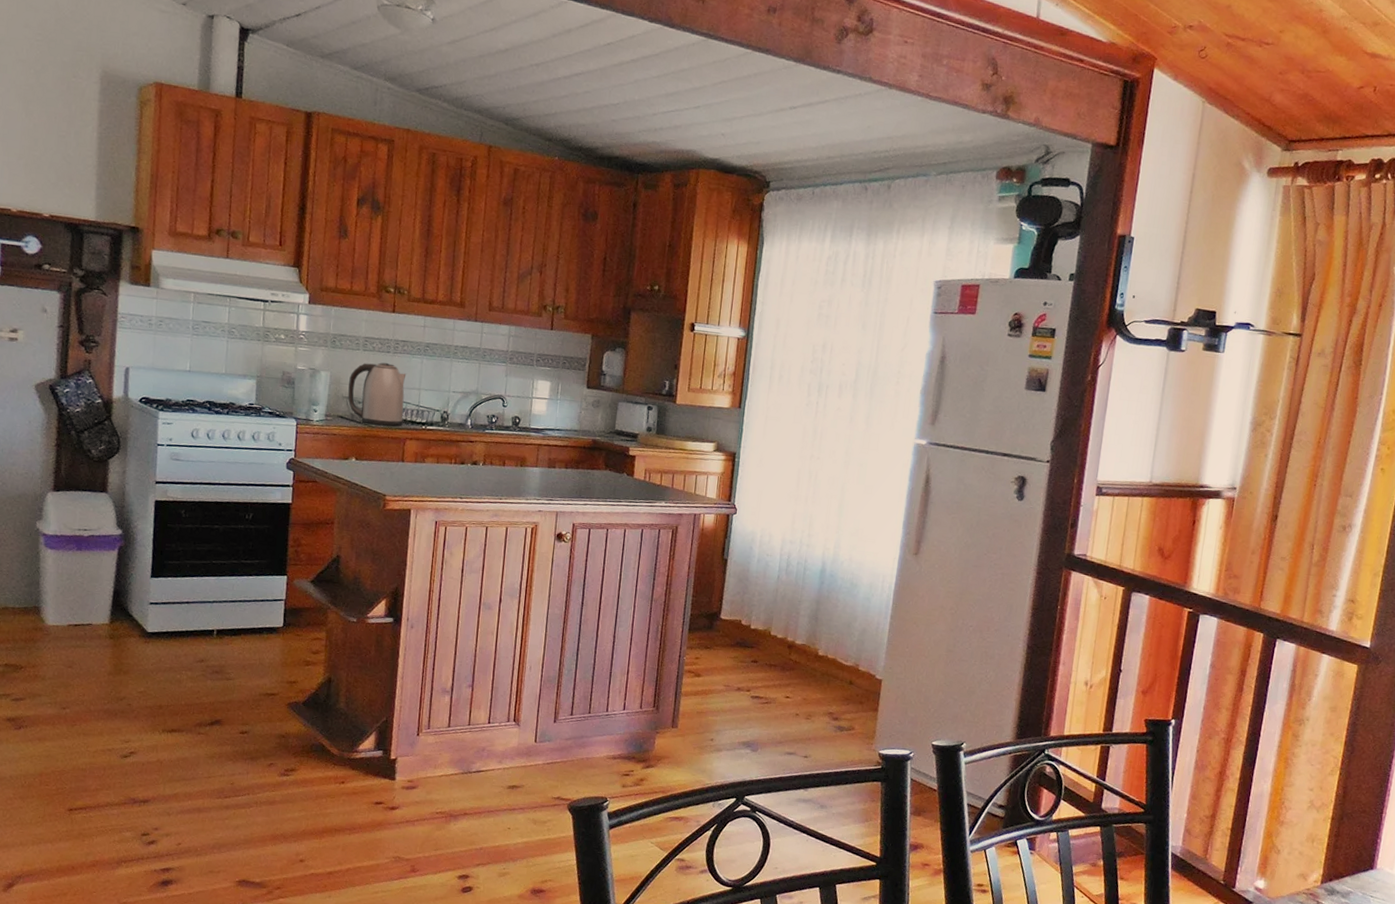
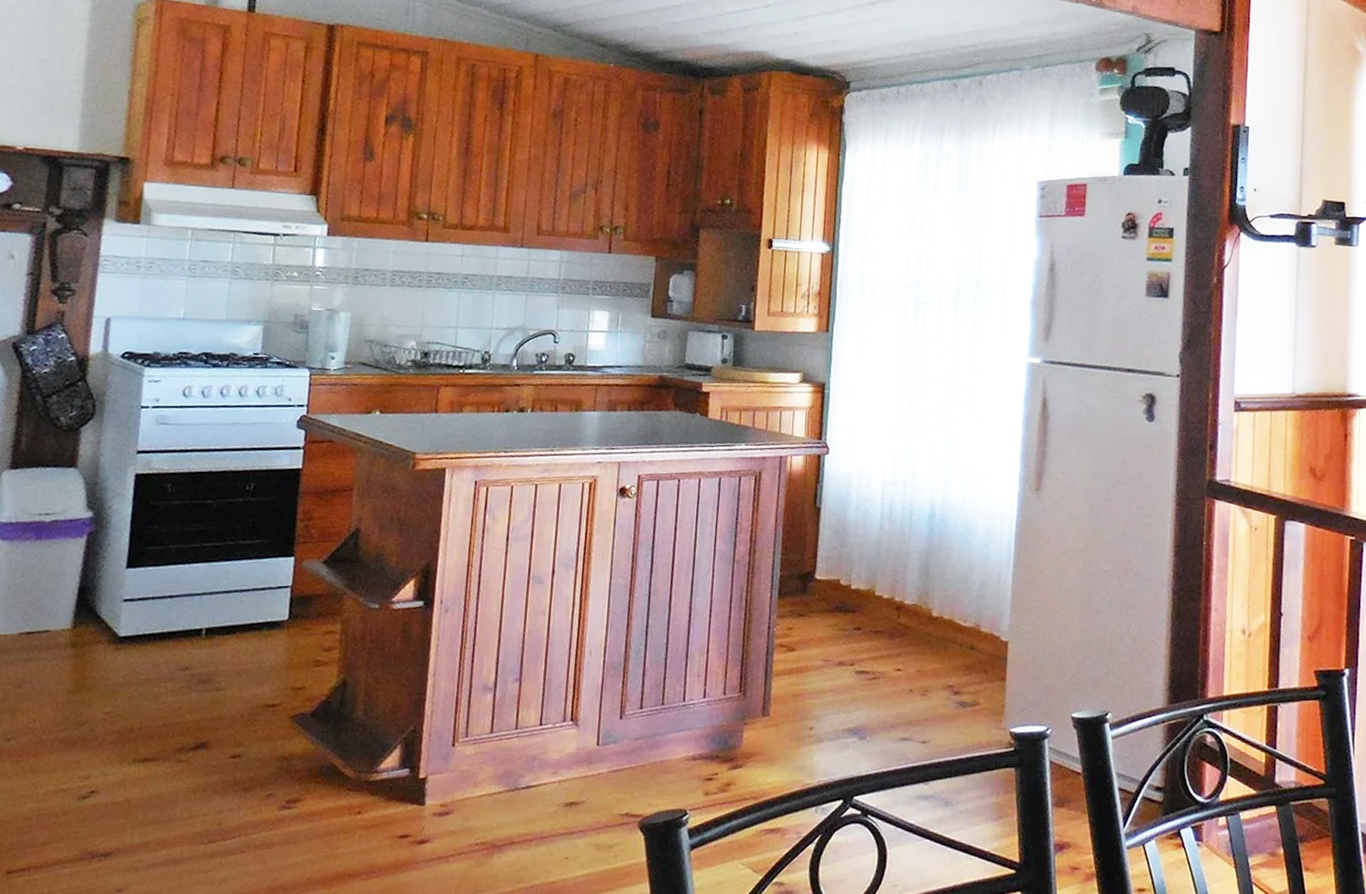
kettle: present [347,362,407,428] -> none [371,299,441,373]

